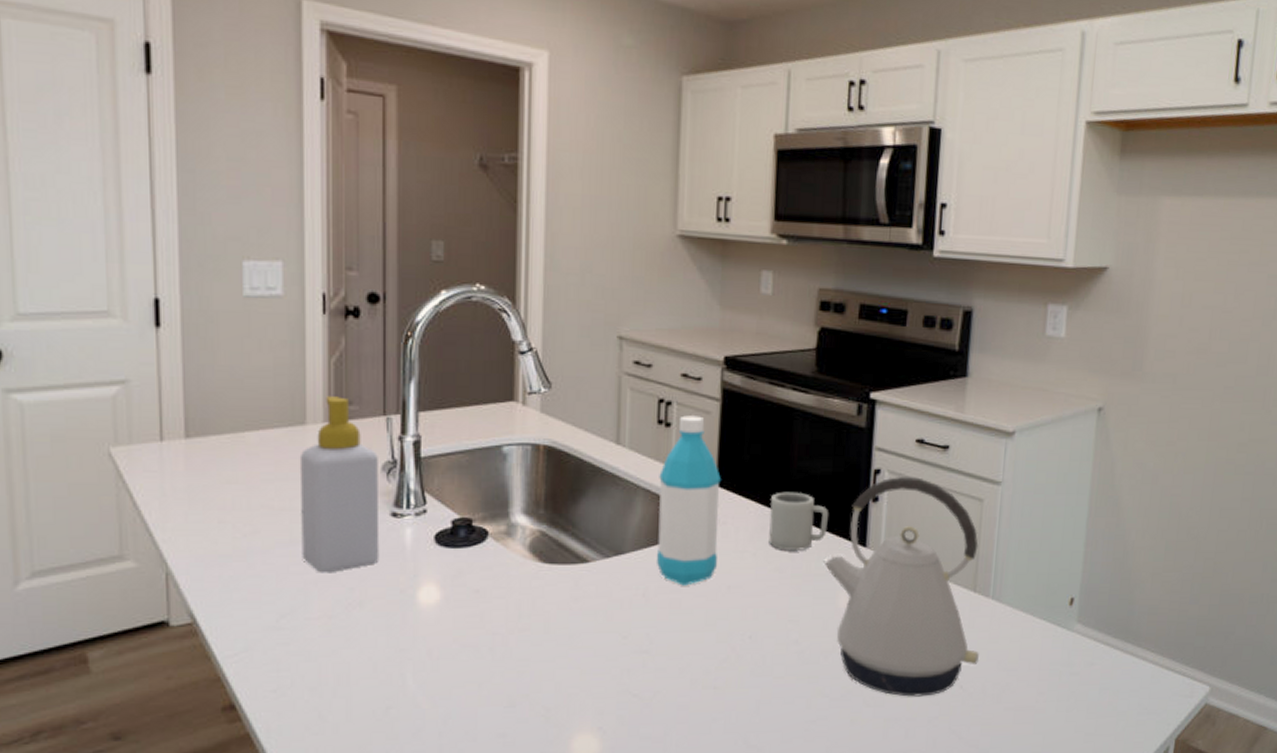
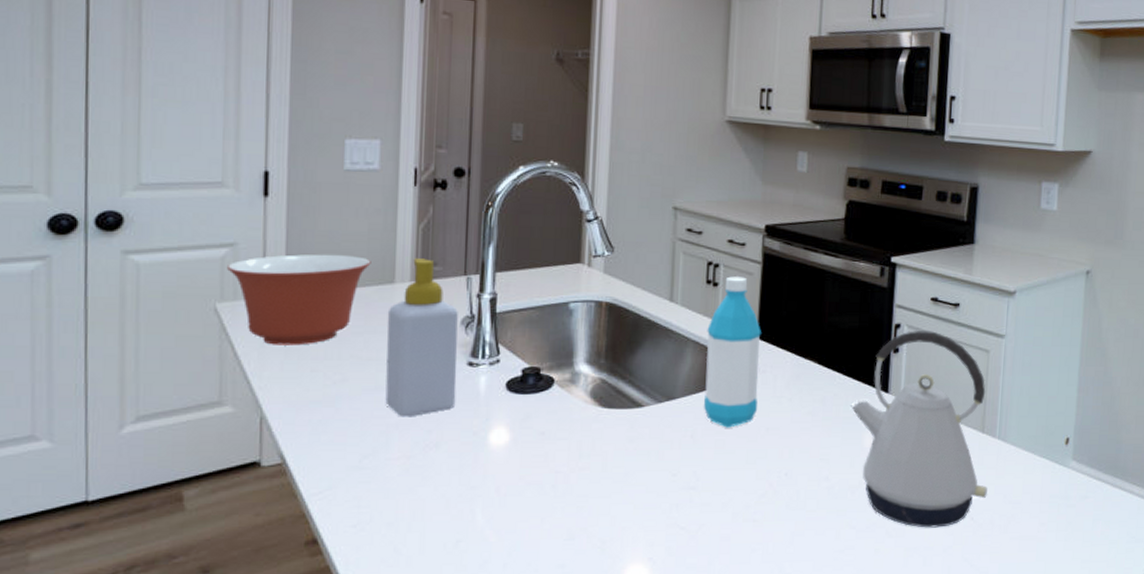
mixing bowl: none [120,392,279,494] -> present [227,254,371,346]
cup: present [769,492,829,550] -> none [803,344,856,396]

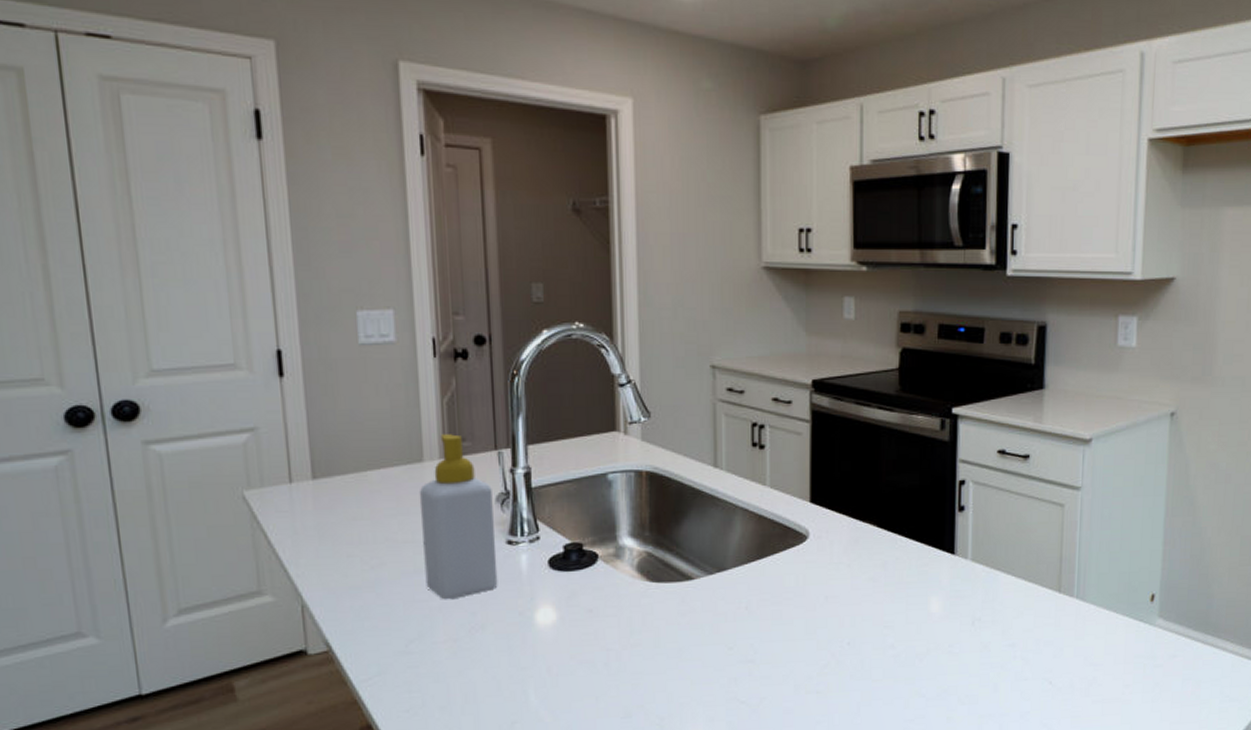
mixing bowl: present [227,254,371,346] -> none [250,434,397,532]
water bottle: present [704,276,761,428] -> none [756,437,814,598]
kettle: present [851,329,988,528] -> none [915,485,1066,694]

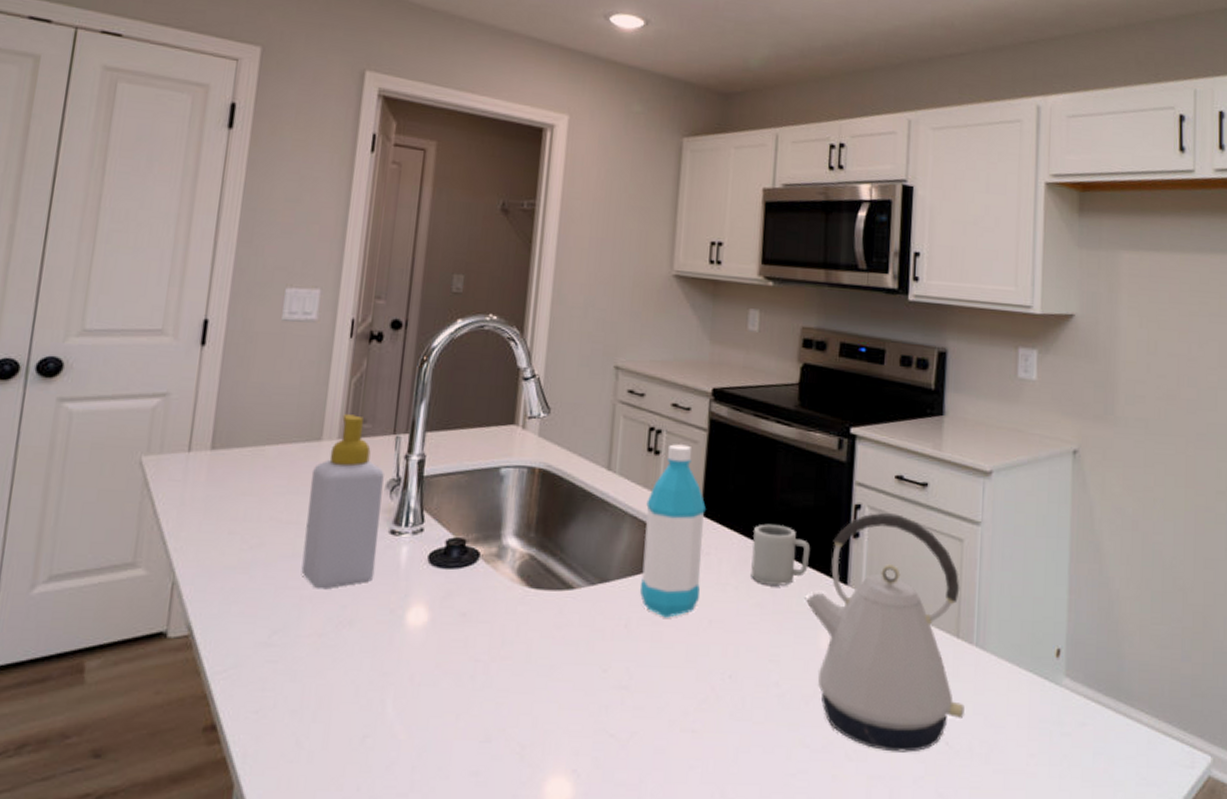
water bottle: none [756,437,814,598] -> present [640,444,706,618]
cup: none [862,505,918,561] -> present [751,524,811,586]
kettle: none [915,485,1066,694] -> present [805,512,965,752]

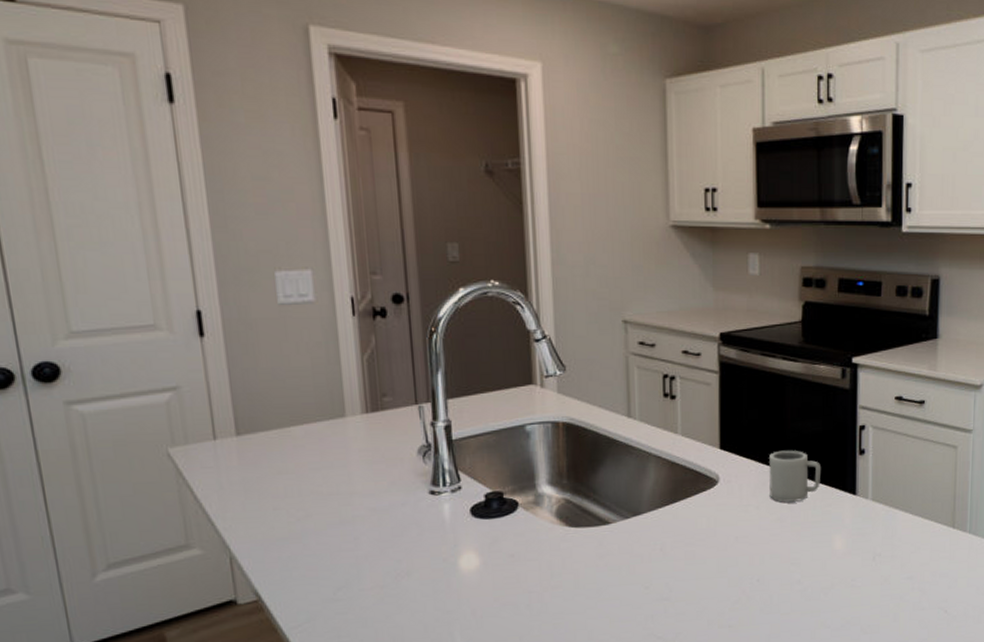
soap bottle: present [301,414,384,590] -> none [342,390,422,549]
water bottle: present [640,444,706,618] -> none [668,388,724,539]
kettle: present [805,512,965,752] -> none [819,430,960,623]

